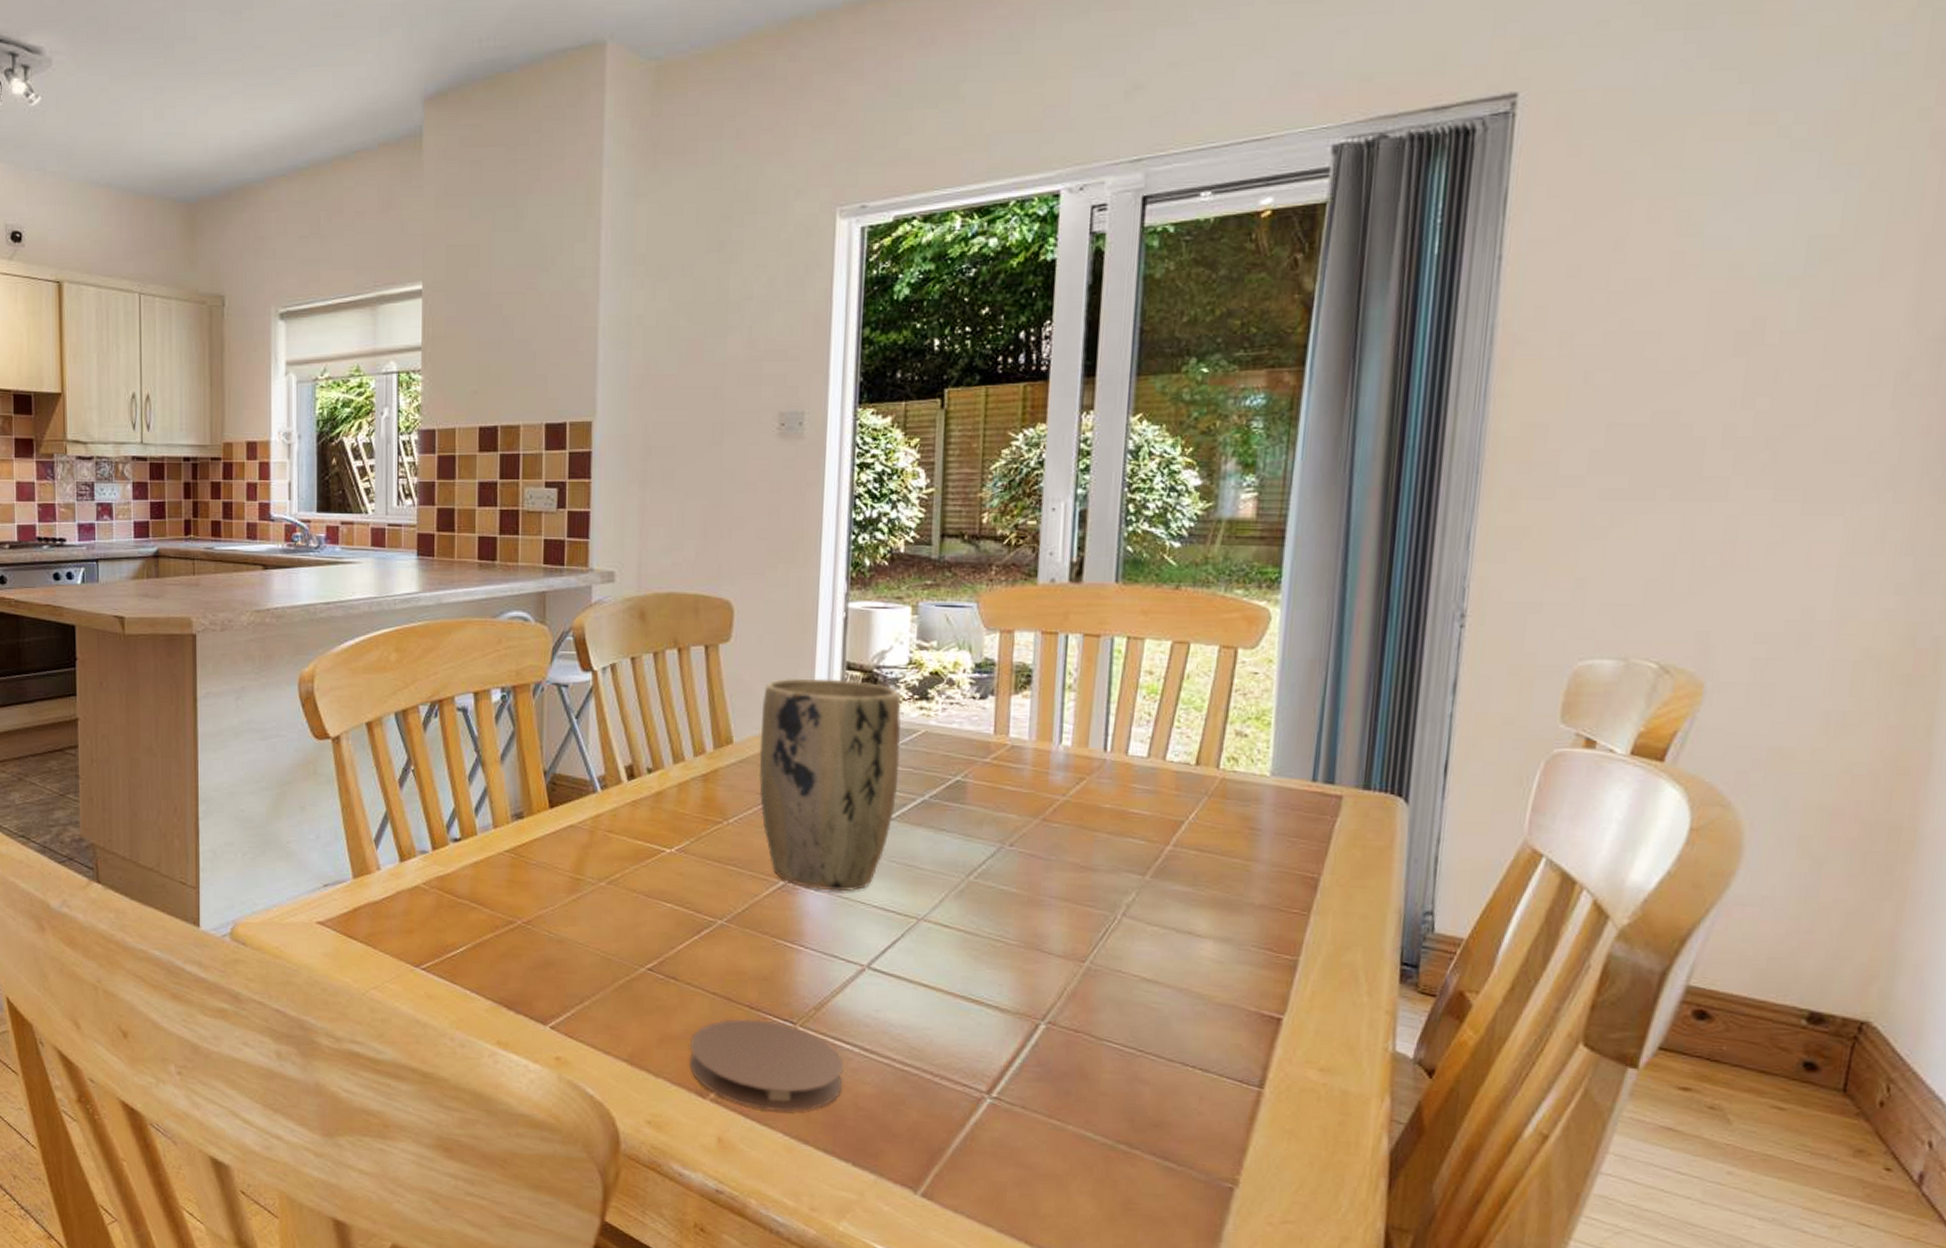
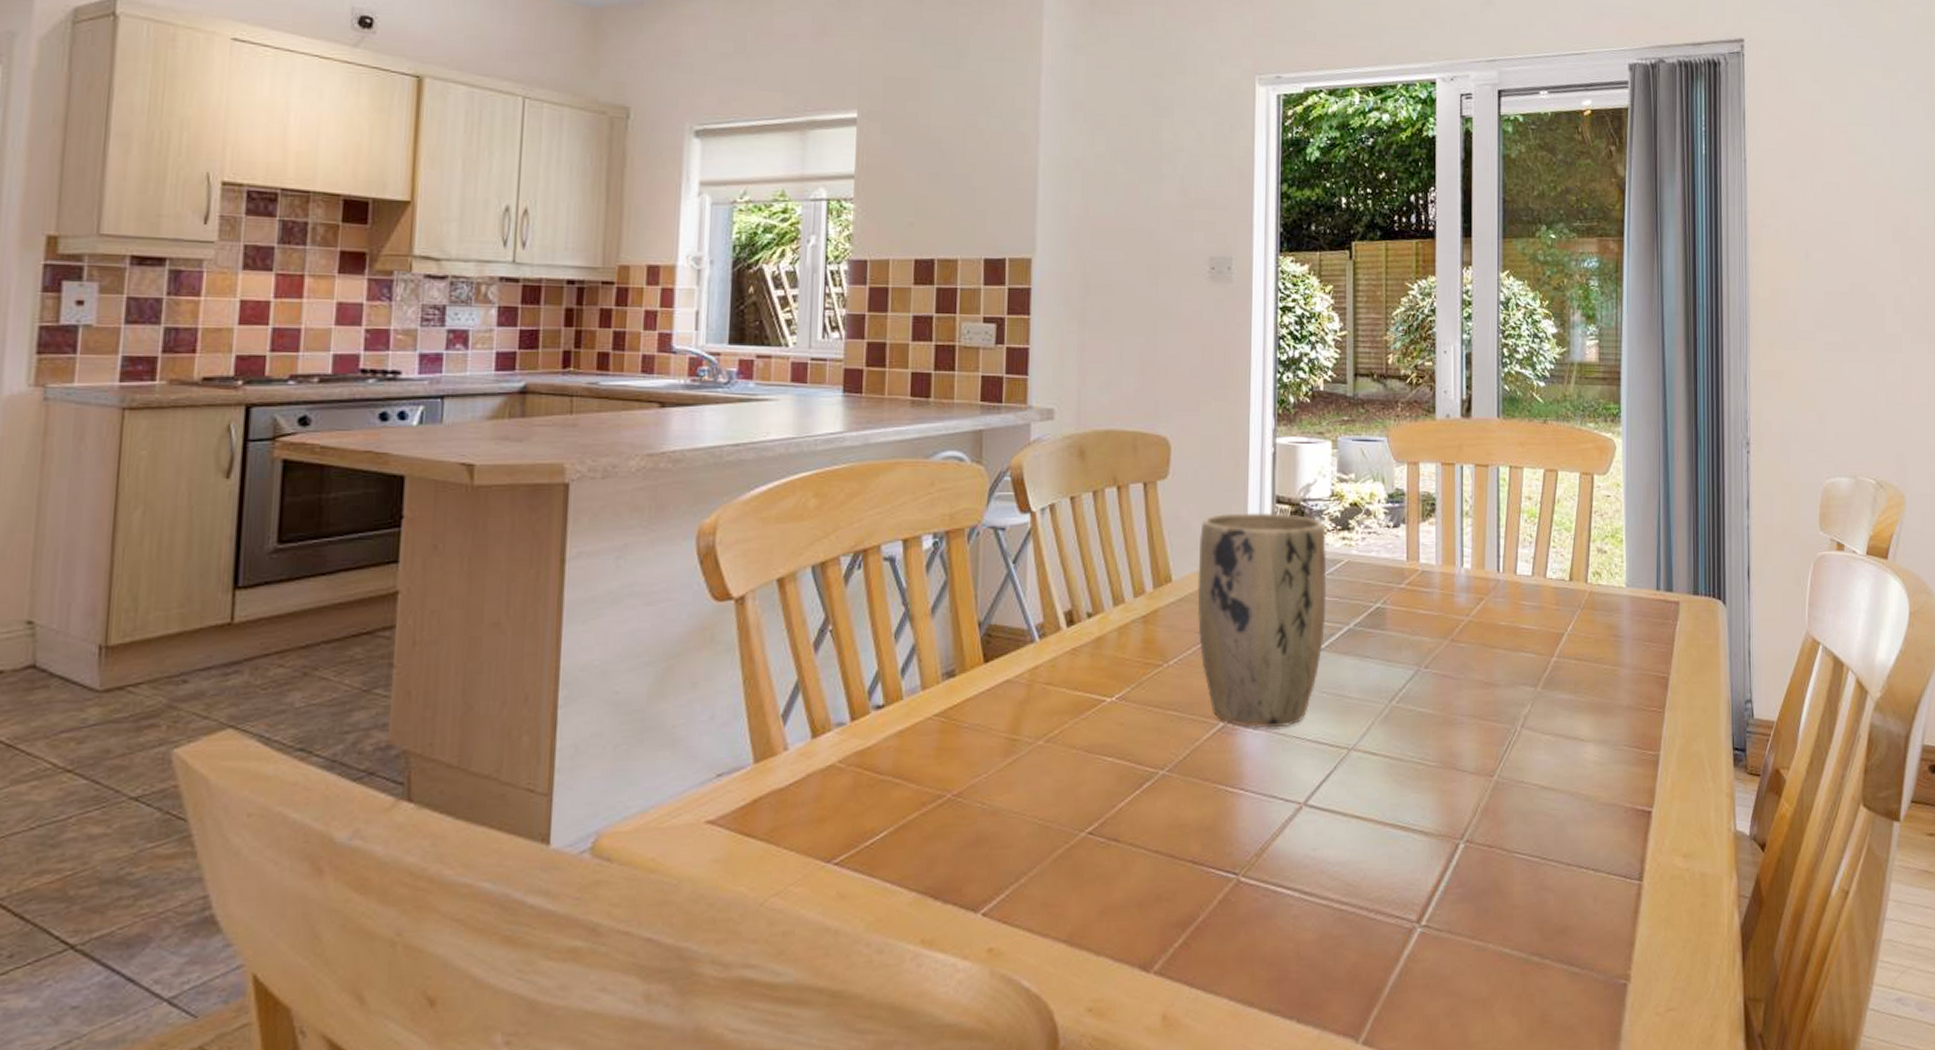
coaster: present [690,1018,844,1113] -> none [1133,874,1285,976]

